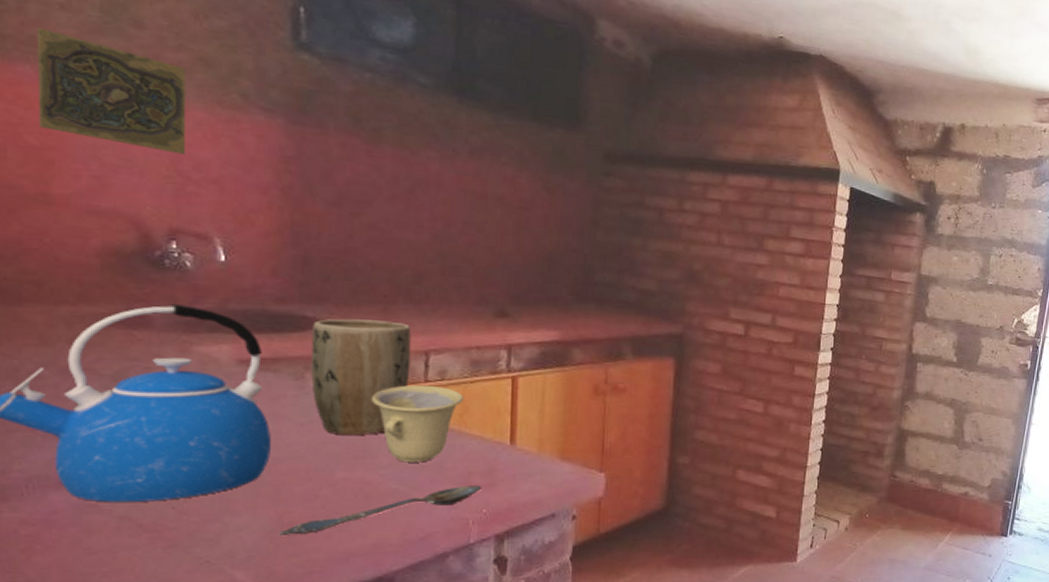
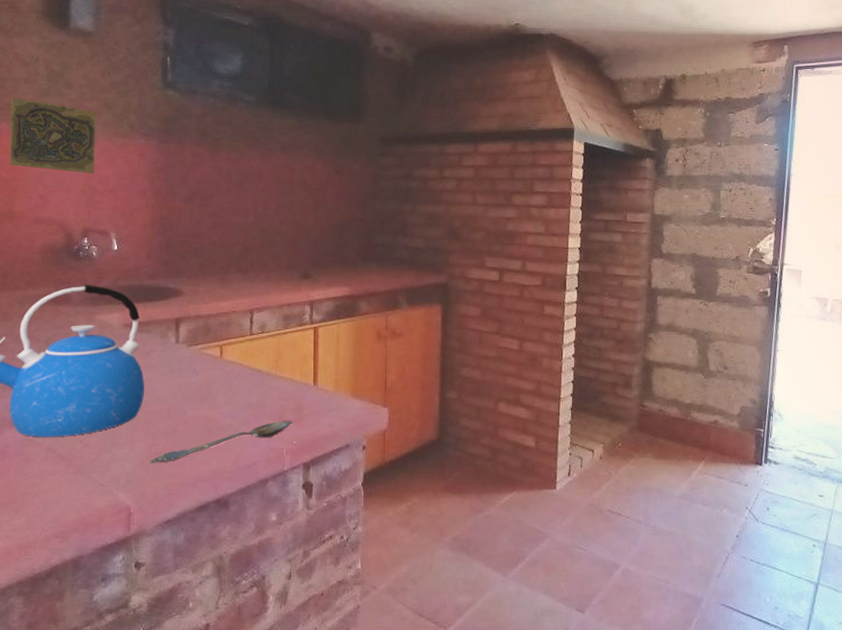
plant pot: present [311,318,412,436] -> none [172,287,241,381]
cup: present [371,384,464,463] -> none [212,337,278,402]

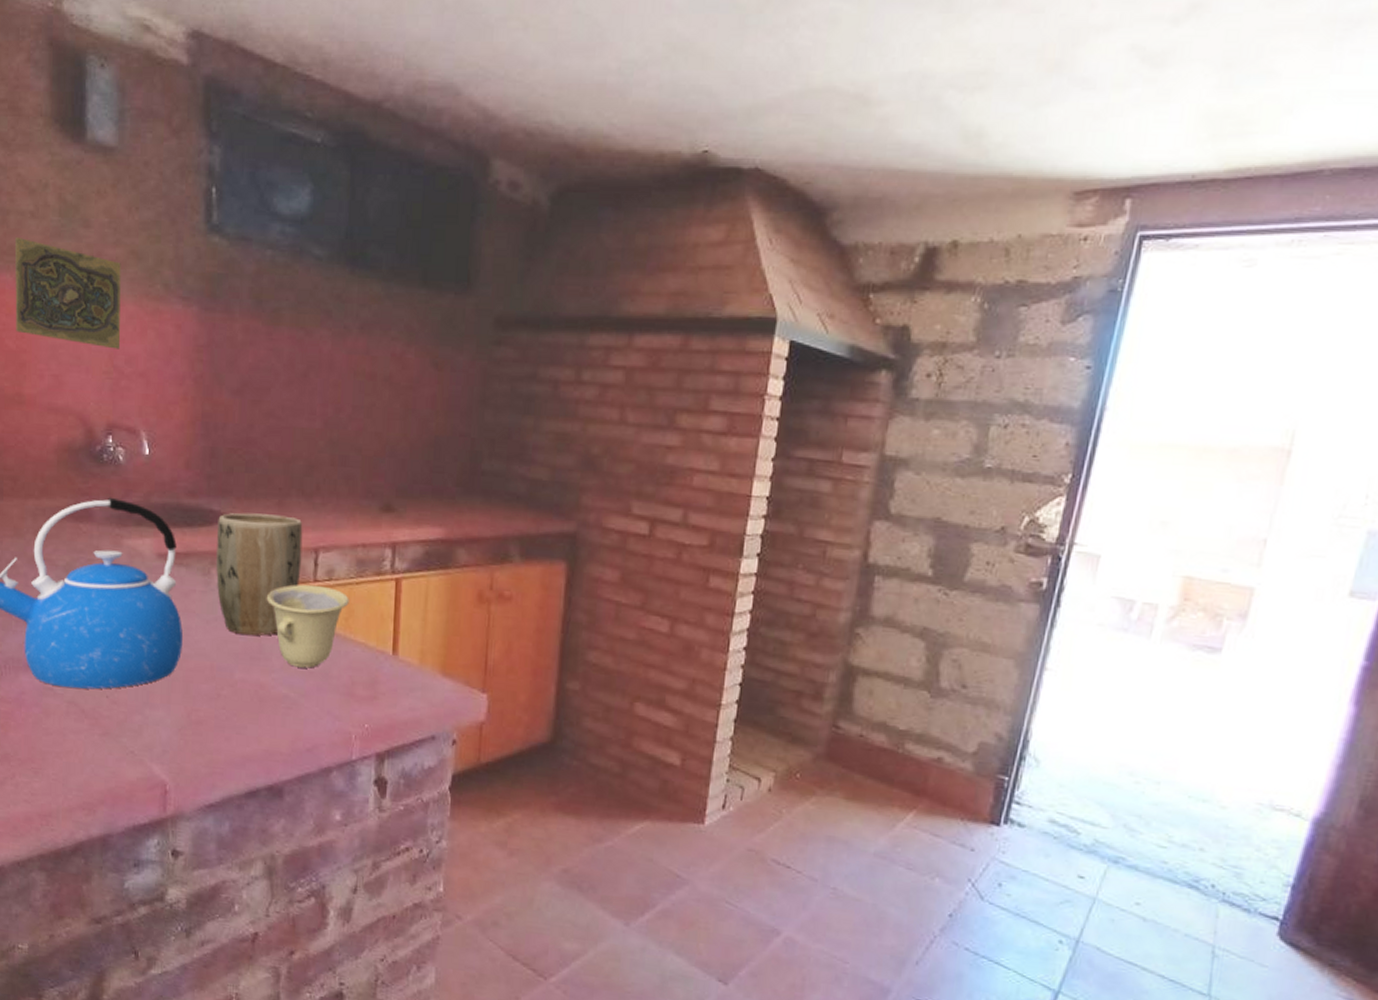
spoon: present [149,420,292,464] -> none [188,696,364,734]
plant pot: none [172,287,241,381] -> present [216,512,303,636]
cup: none [212,337,278,402] -> present [266,584,349,668]

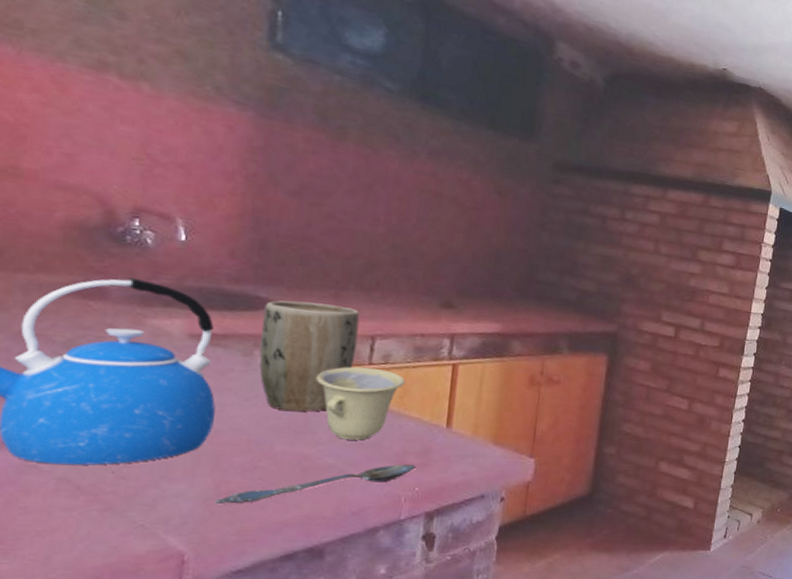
decorative tile: present [14,236,121,349] -> none [15,11,164,139]
spoon: none [188,696,364,734] -> present [215,464,415,505]

